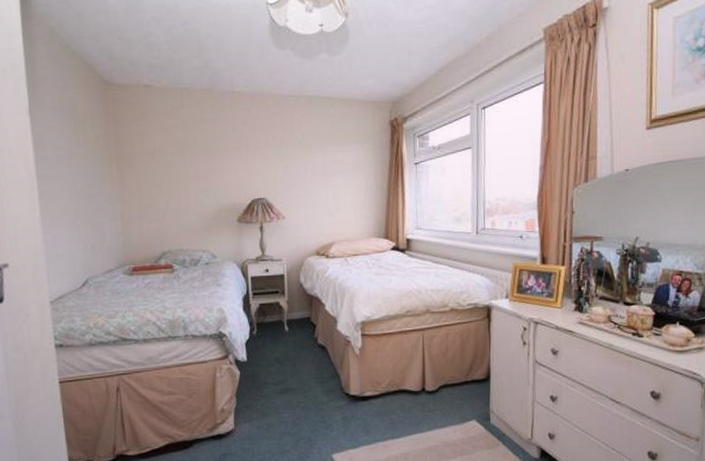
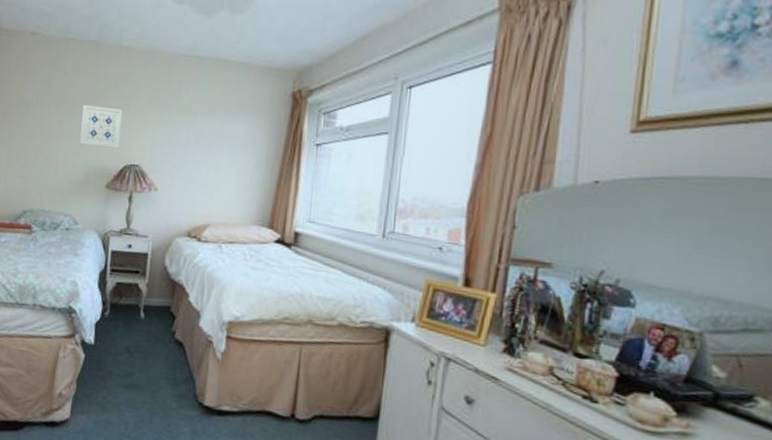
wall art: none [206,148,244,186] -> present [80,104,122,148]

